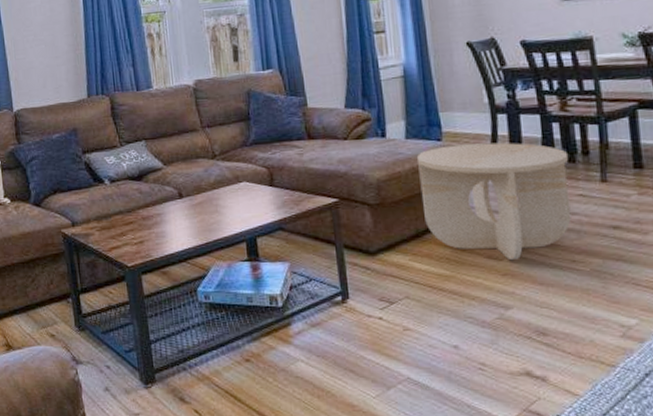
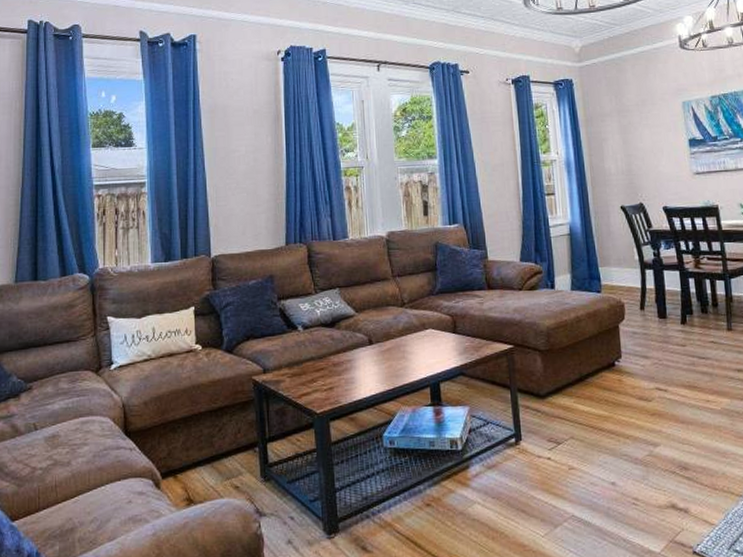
side table: present [416,142,572,261] -> none [580,295,705,401]

